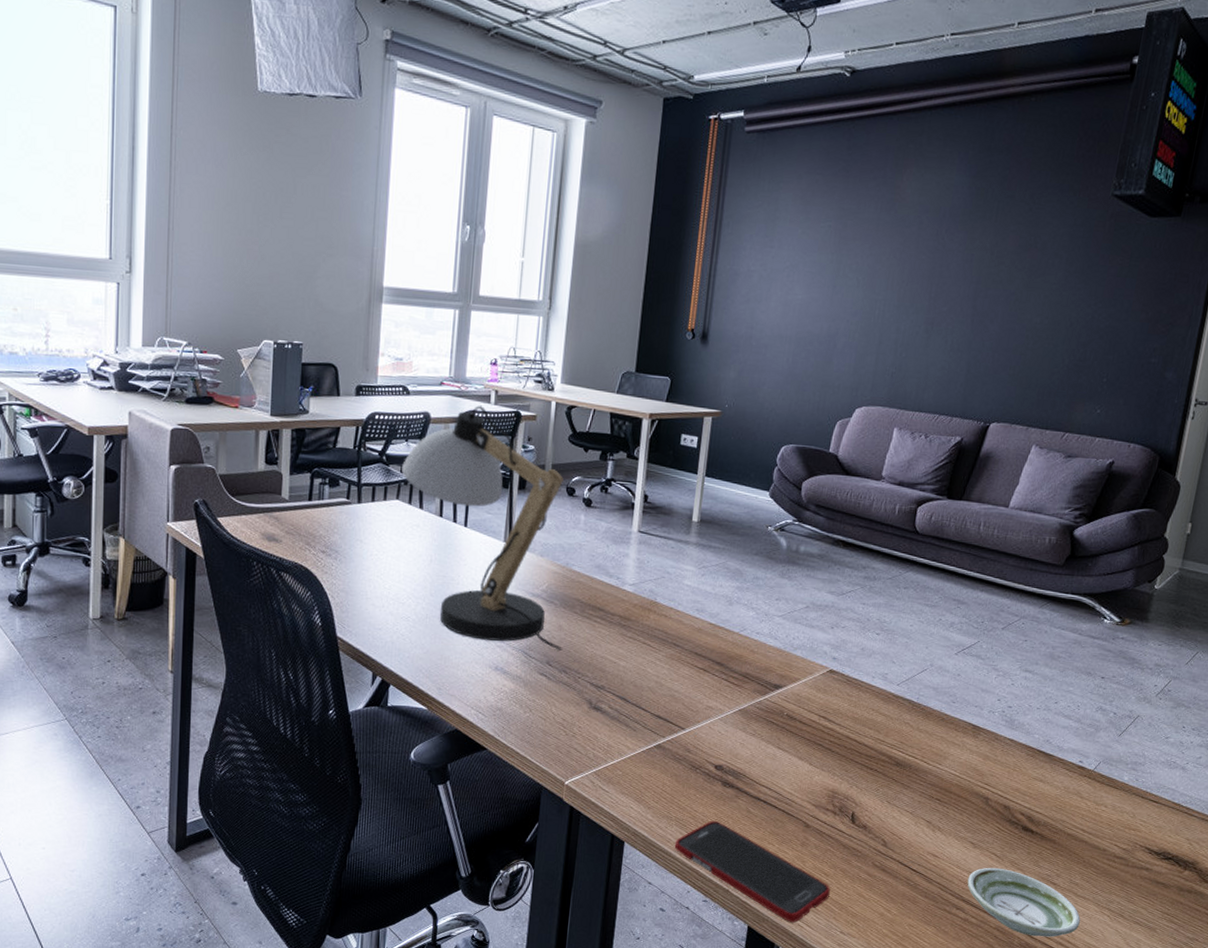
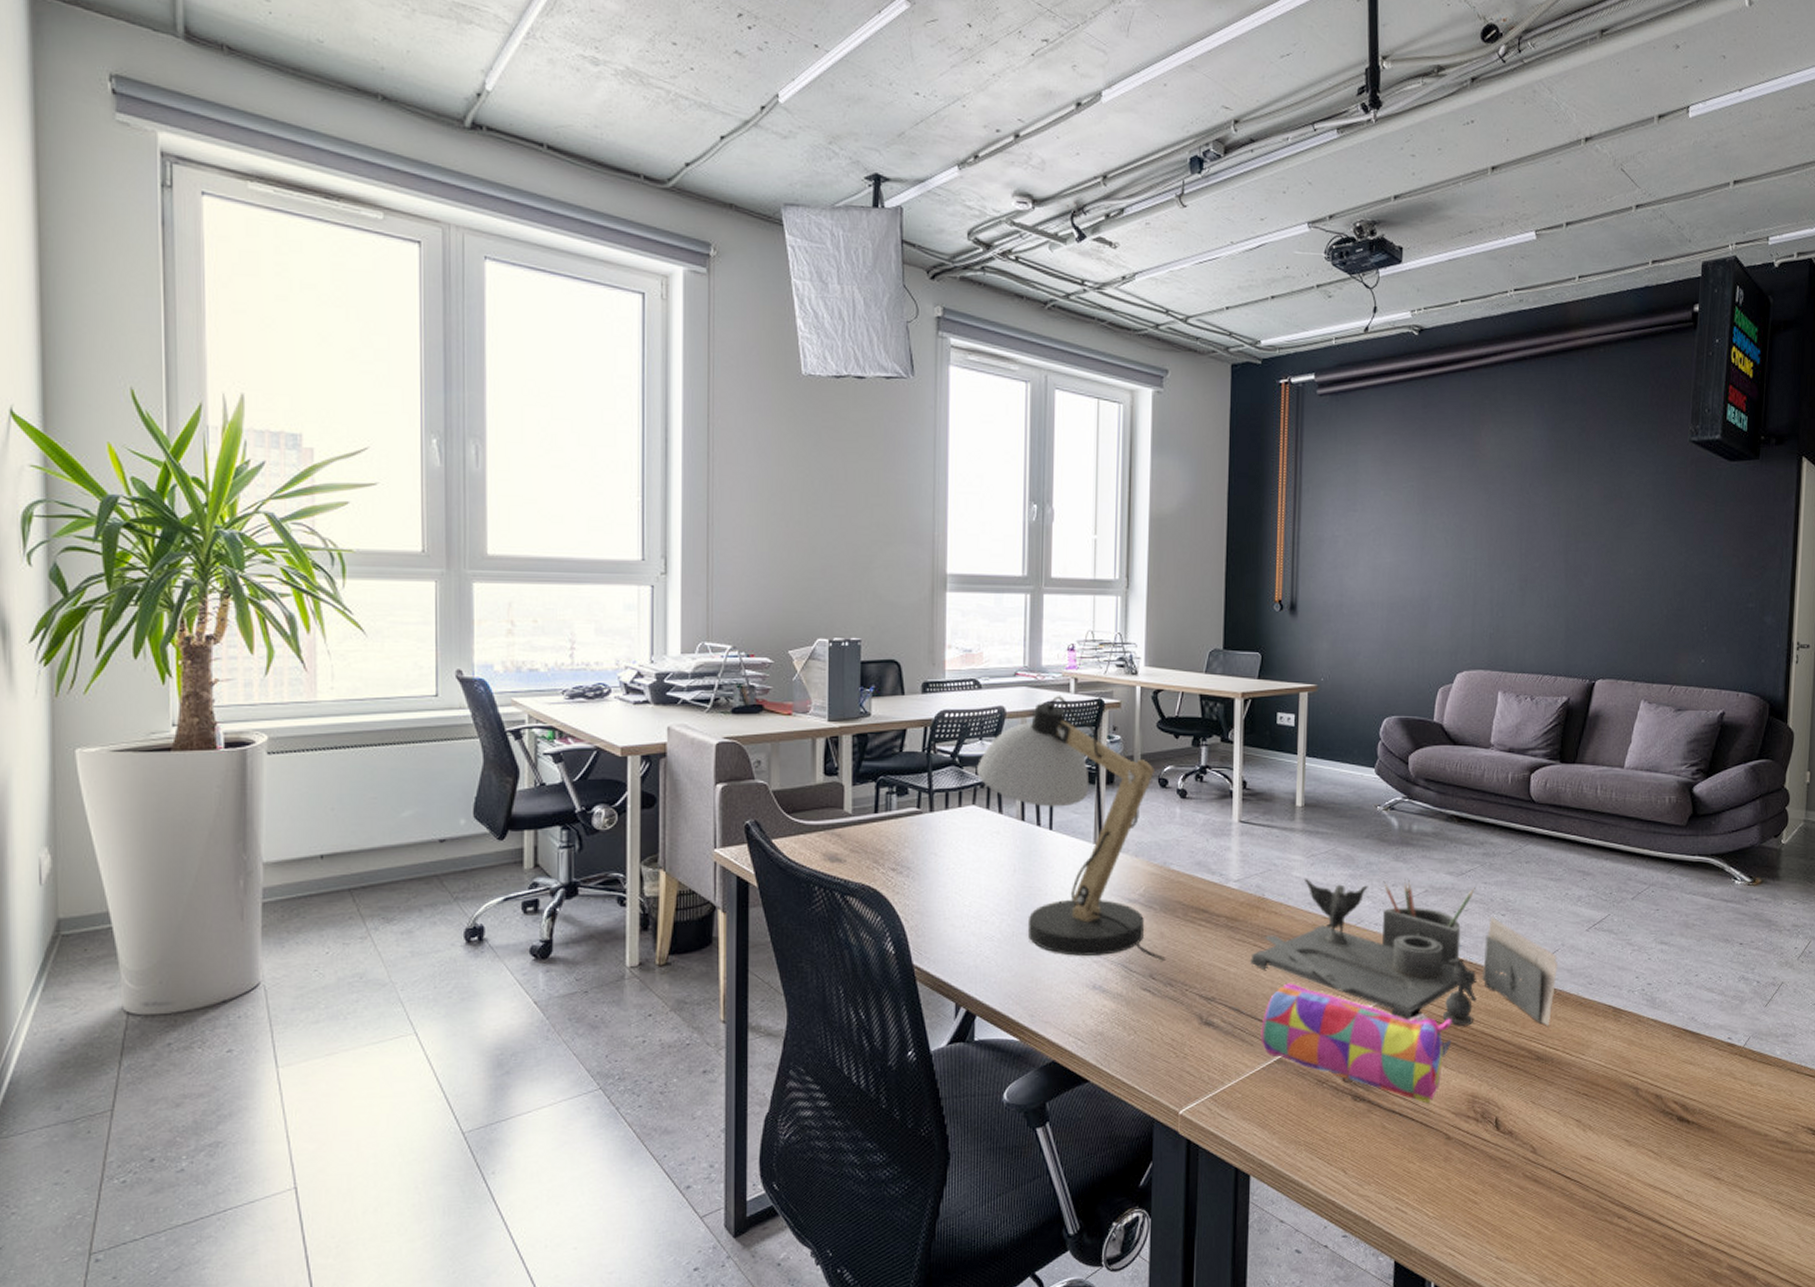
desk organizer: none [639,586,925,736] -> present [1250,878,1558,1027]
pencil case: none [643,679,821,795] -> present [1261,983,1452,1104]
cell phone: present [674,820,830,923] -> none [1305,1141,1480,1252]
saucer: present [967,867,1081,937] -> none [1626,1166,1750,1242]

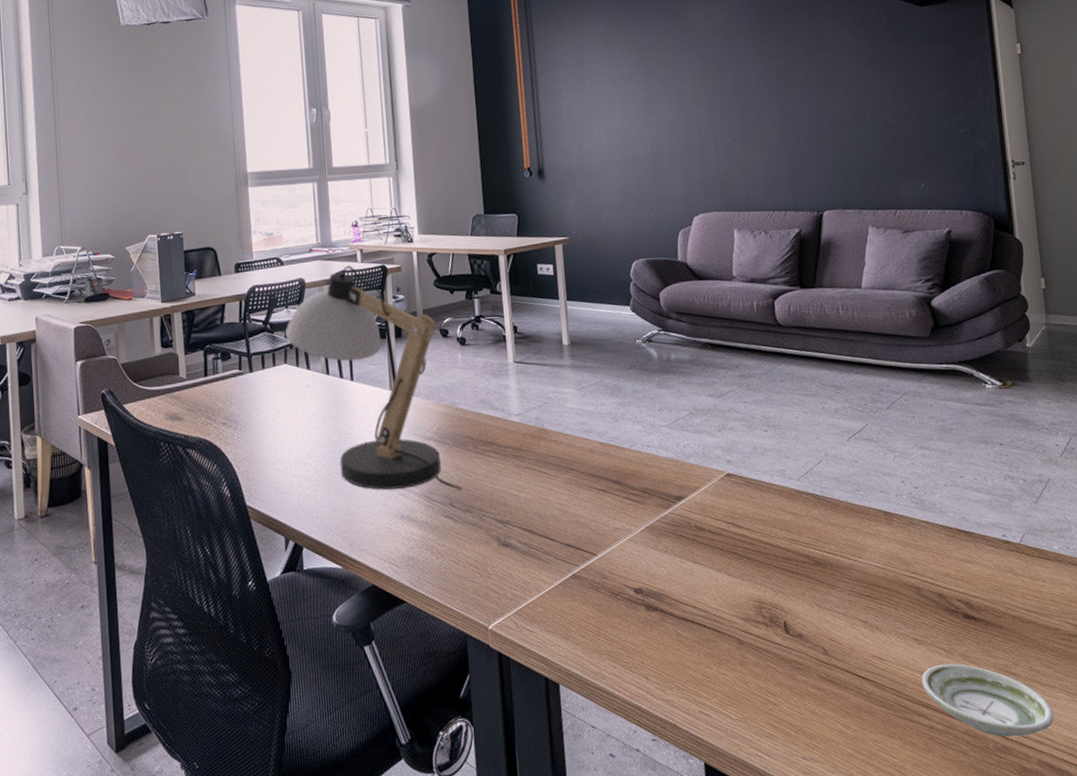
desk organizer: present [1250,878,1558,1027] -> none [538,402,825,537]
pencil case: present [1261,983,1452,1104] -> none [554,504,732,611]
saucer: none [1626,1166,1750,1242] -> present [921,663,1054,738]

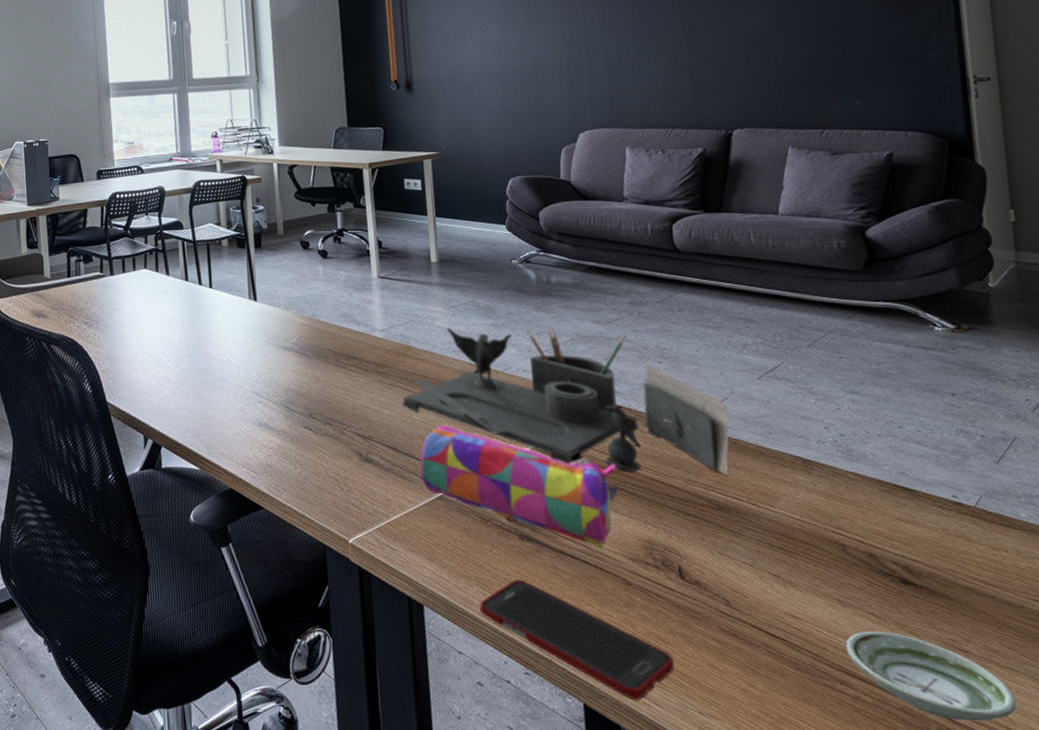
desk lamp: present [286,265,462,490] -> none [145,175,323,402]
desk organizer: none [538,402,825,537] -> present [402,327,730,475]
pencil case: none [554,504,732,611] -> present [419,425,619,548]
cell phone: none [610,648,782,753] -> present [479,579,674,700]

